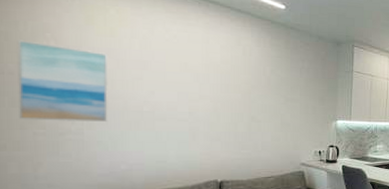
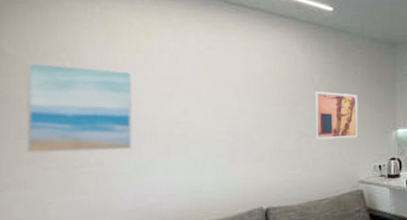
wall art: none [264,82,303,126] -> present [313,91,358,140]

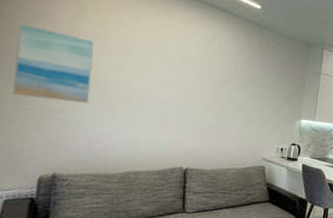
wall art: present [313,91,358,140] -> none [231,77,272,122]

